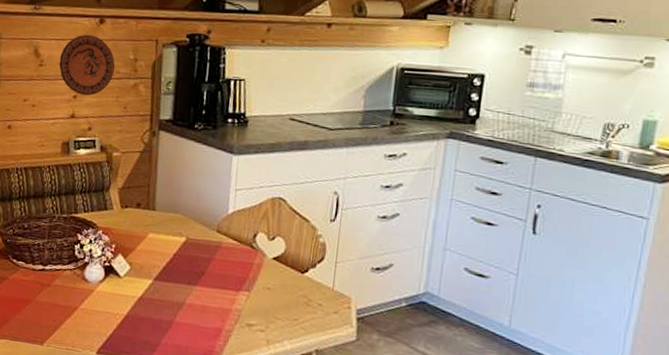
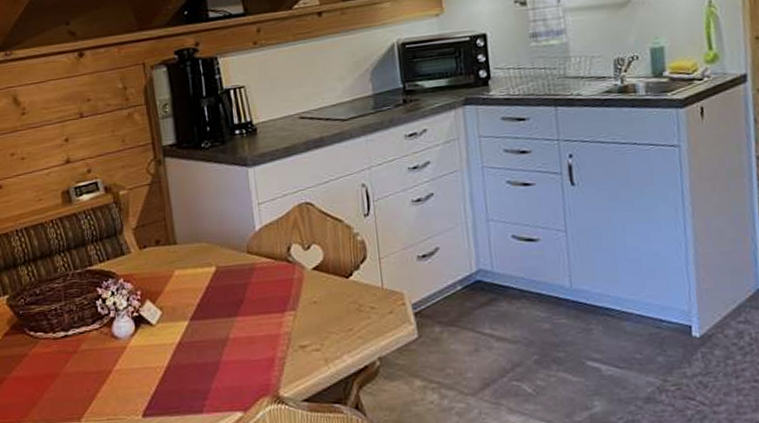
decorative plate: present [59,35,115,96] -> none [42,71,104,137]

